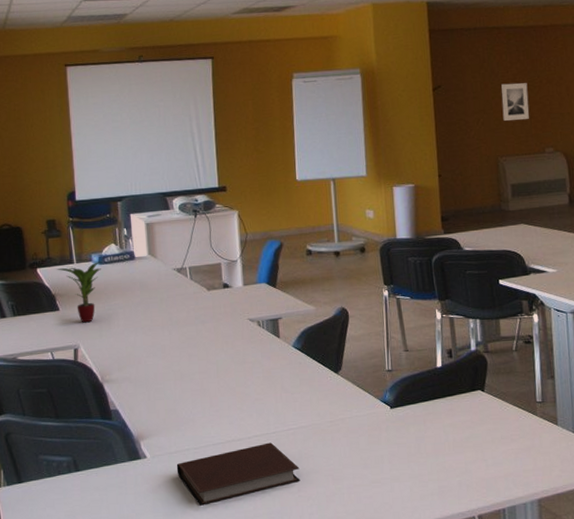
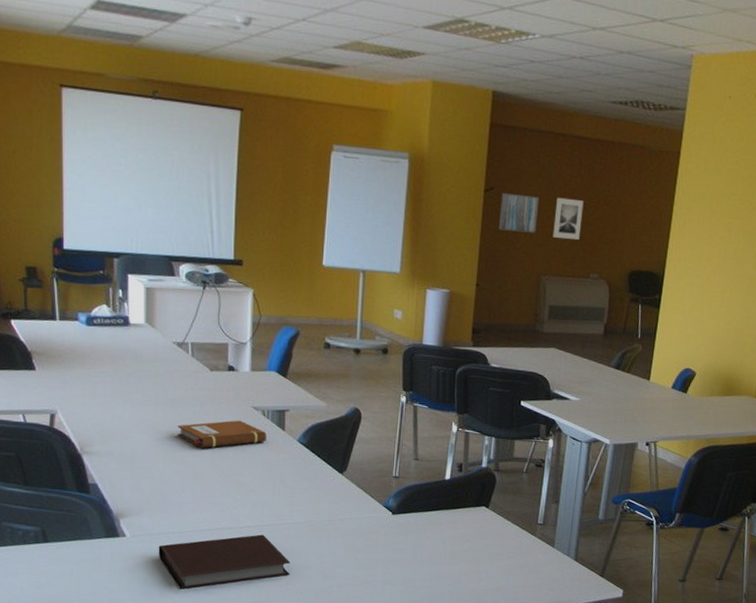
potted plant: present [57,261,103,323] -> none [35,322,91,388]
notebook: none [183,333,264,364] -> present [177,420,266,448]
wall art: none [449,86,487,122] -> present [499,193,540,233]

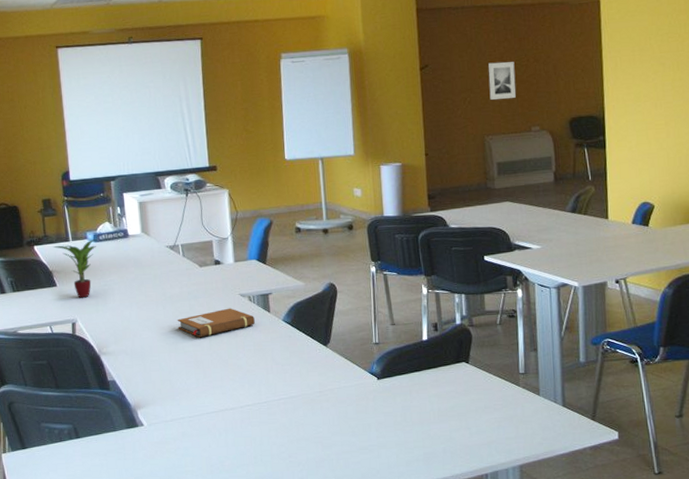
potted plant: none [35,322,91,388] -> present [53,239,97,298]
notebook: present [158,534,291,589] -> none [172,411,291,470]
wall art: present [499,193,540,233] -> none [436,65,473,102]

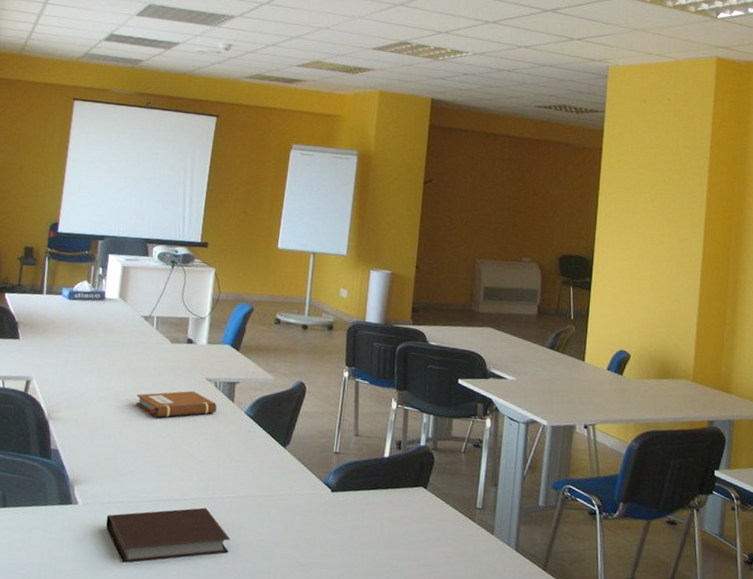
potted plant: present [53,239,97,298] -> none [25,296,72,356]
notebook: none [172,411,291,470] -> present [105,507,230,563]
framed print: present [488,61,516,100] -> none [486,188,515,226]

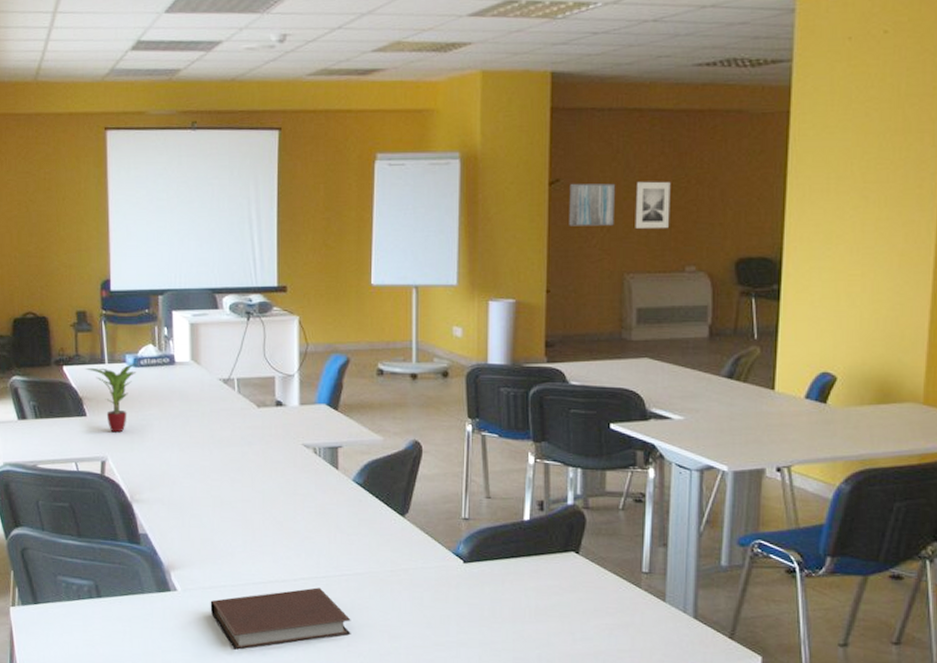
potted plant: none [25,296,72,356] -> present [86,364,138,433]
notebook: present [135,390,217,418] -> none [226,460,319,492]
wall art: none [437,185,474,220] -> present [569,183,616,226]
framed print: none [486,188,515,226] -> present [635,181,671,228]

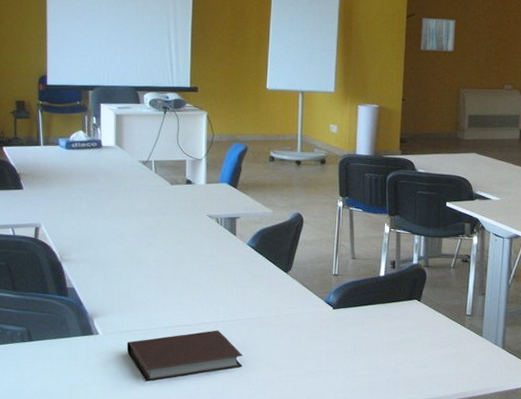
potted plant: present [86,364,138,433] -> none [23,146,70,204]
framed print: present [635,181,671,228] -> none [469,19,496,55]

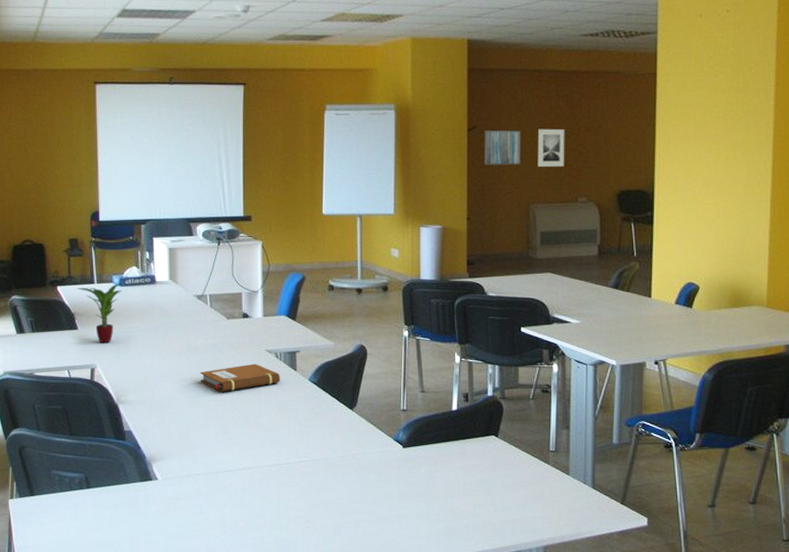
potted plant: none [23,146,70,204] -> present [77,283,123,343]
notebook: present [127,330,243,382] -> none [187,473,309,530]
notebook: none [143,227,220,253] -> present [200,363,280,392]
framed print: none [469,19,496,55] -> present [537,128,565,167]

